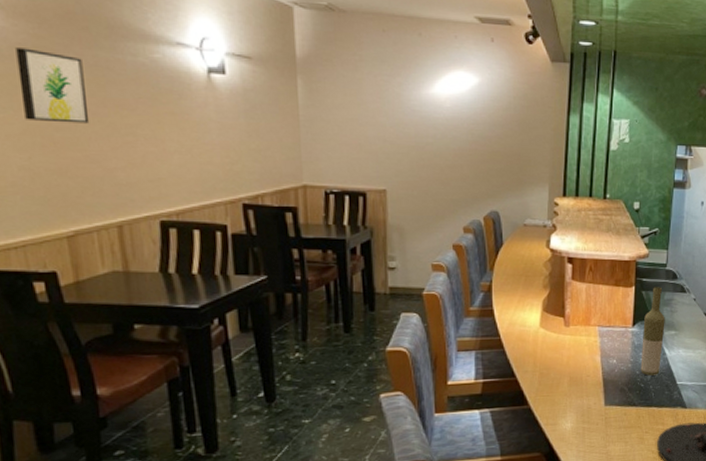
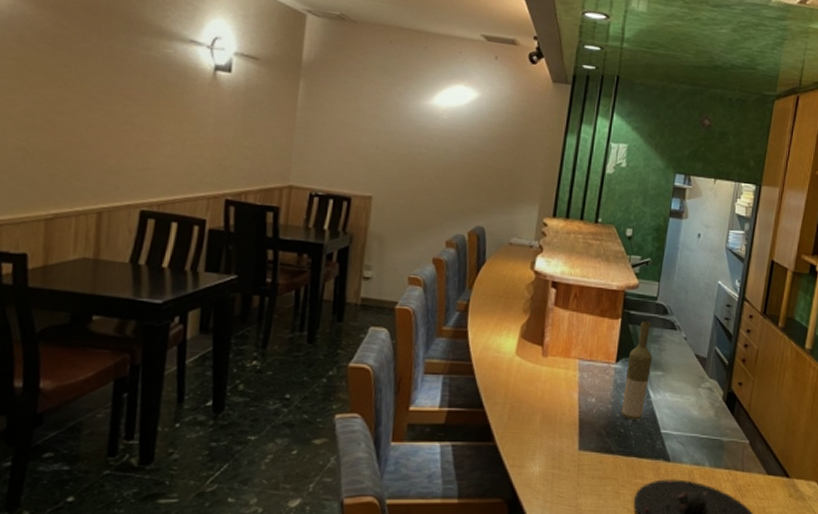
wall art: present [16,47,90,124] -> none [31,35,97,110]

